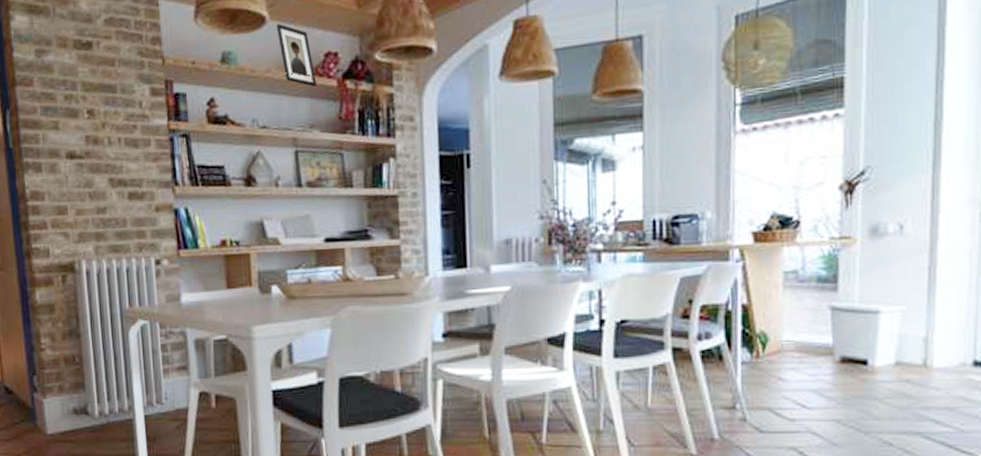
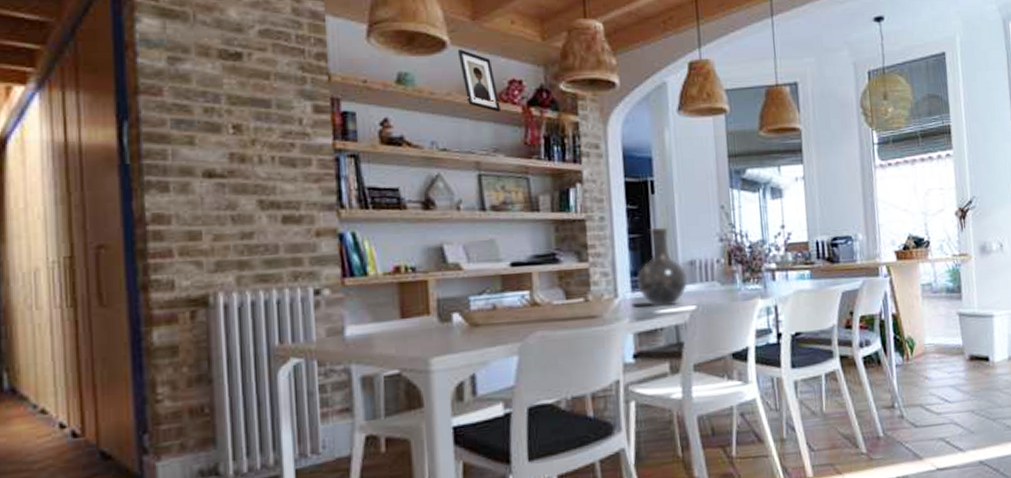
vase: none [448,203,502,286] -> present [636,226,687,306]

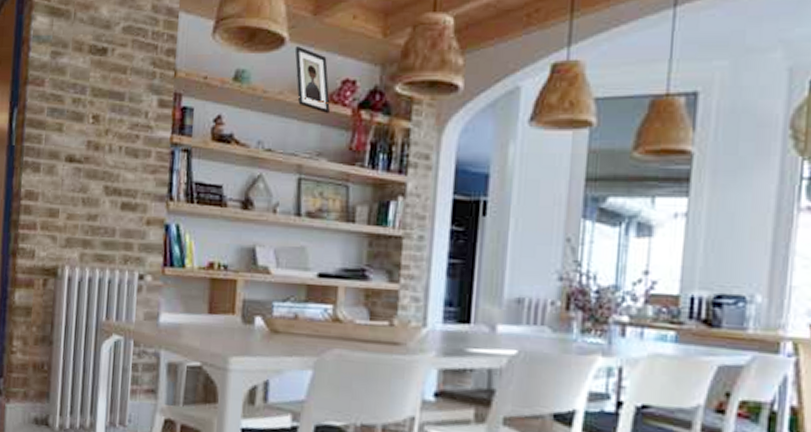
vase: present [636,226,687,306] -> none [450,254,511,345]

